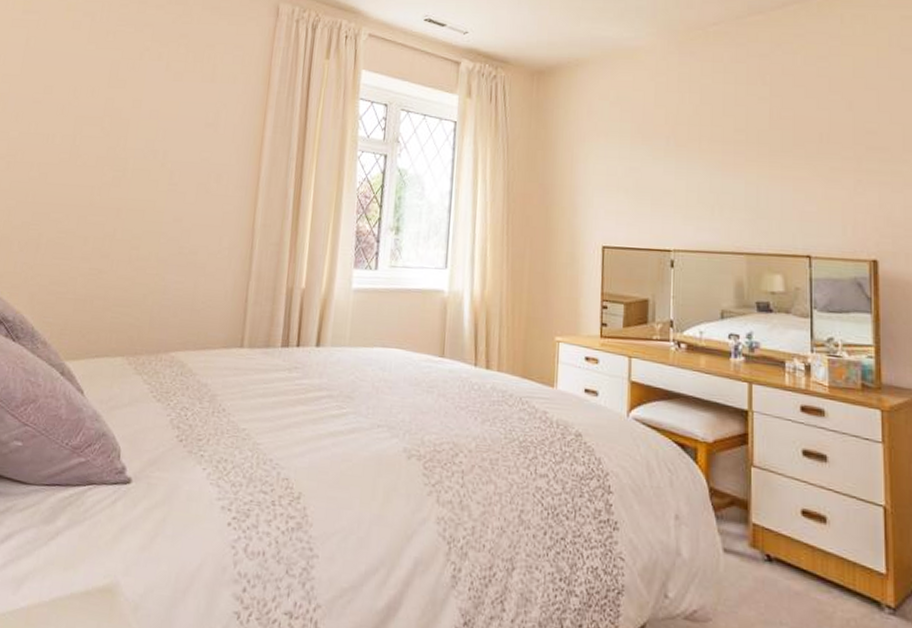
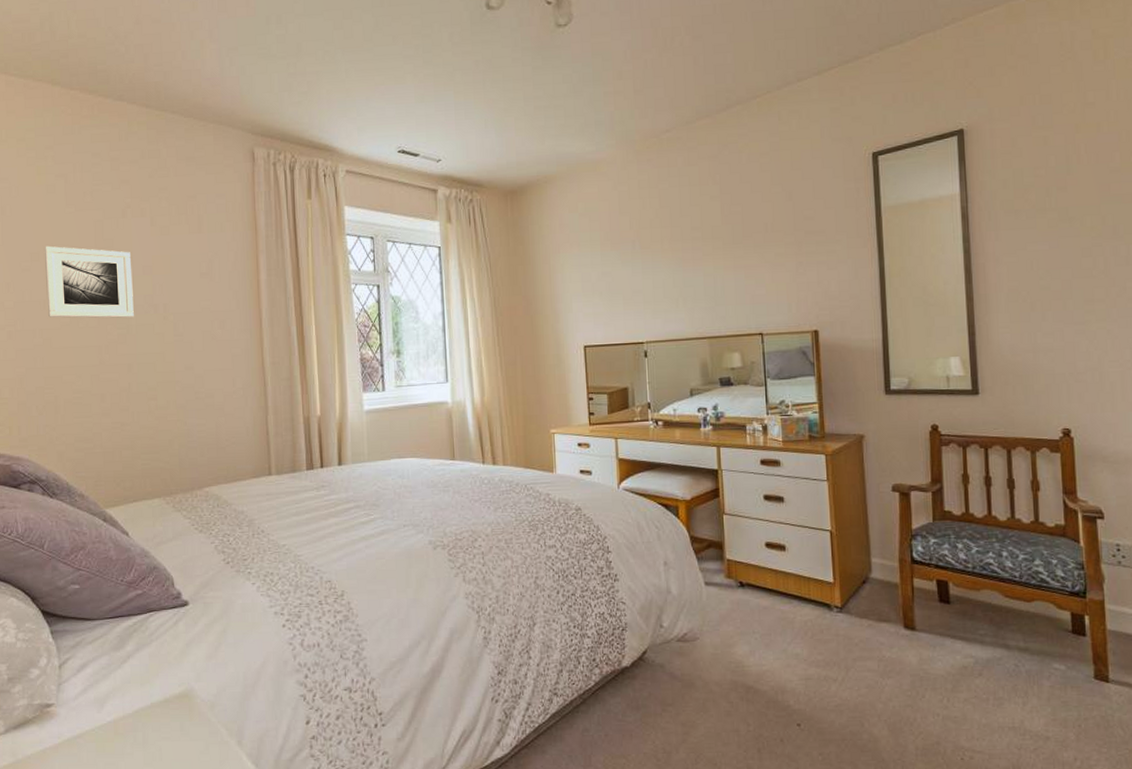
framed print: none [49,80,141,162] -> present [45,245,134,318]

